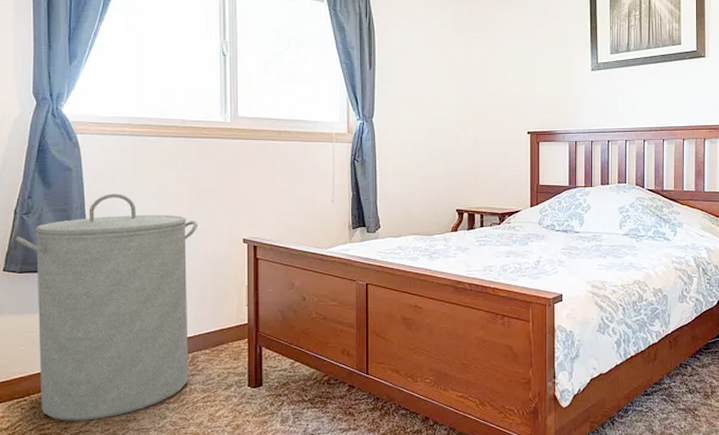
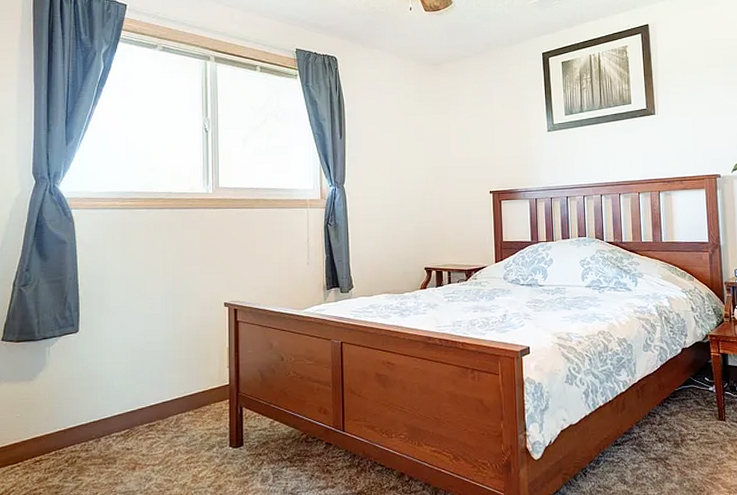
laundry hamper: present [15,193,198,421] -> none [13,263,182,486]

